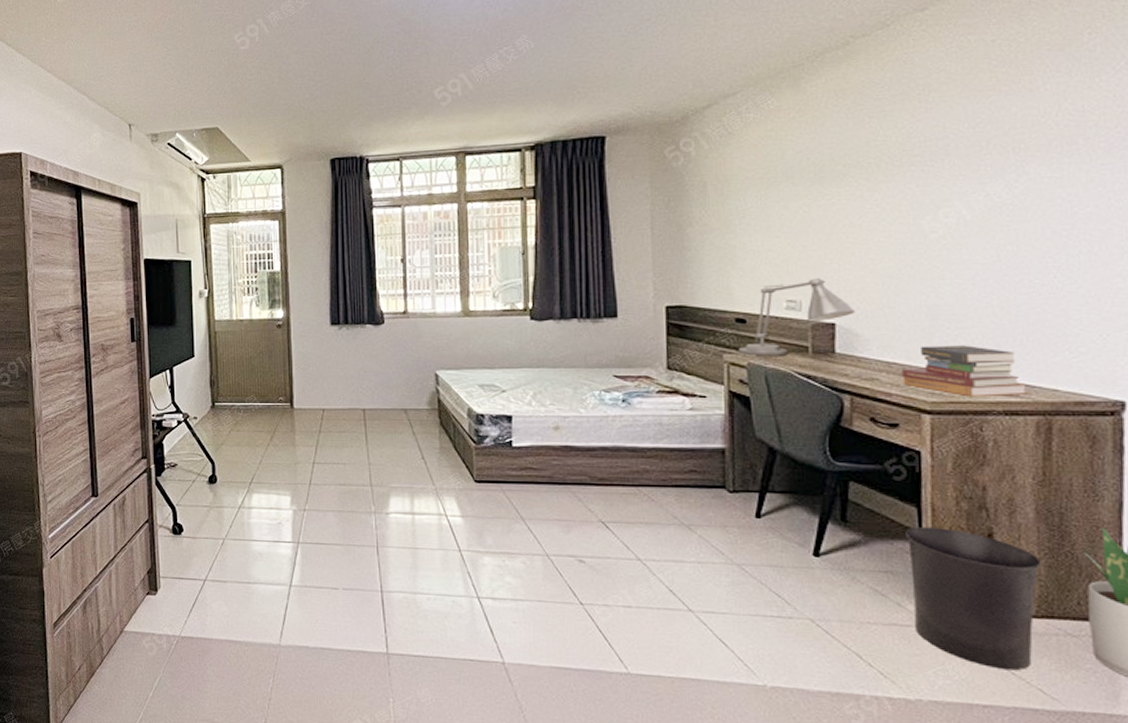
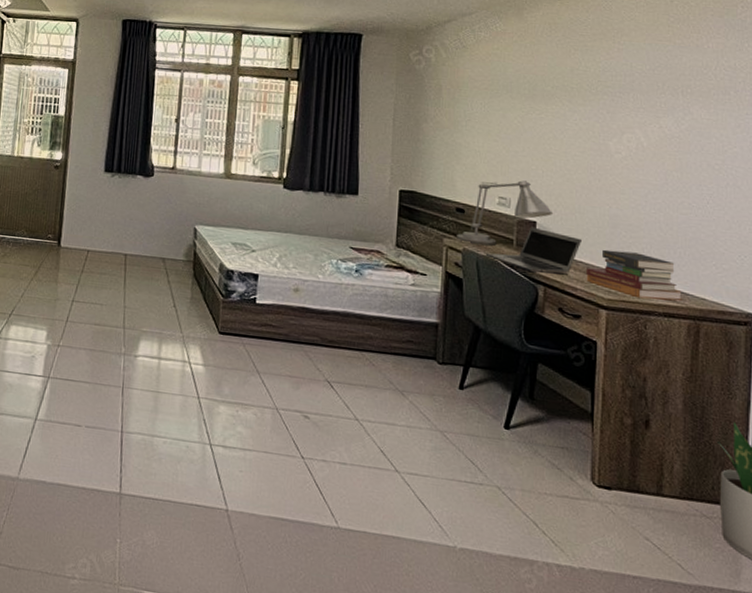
laptop: none [775,330,894,381] -> present [485,227,581,274]
waste bin: present [906,527,1041,670] -> none [581,409,686,545]

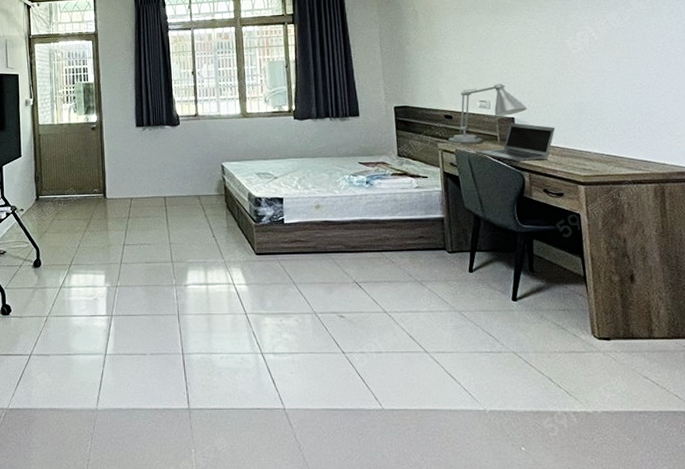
books: present [586,249,682,301] -> none [562,132,646,171]

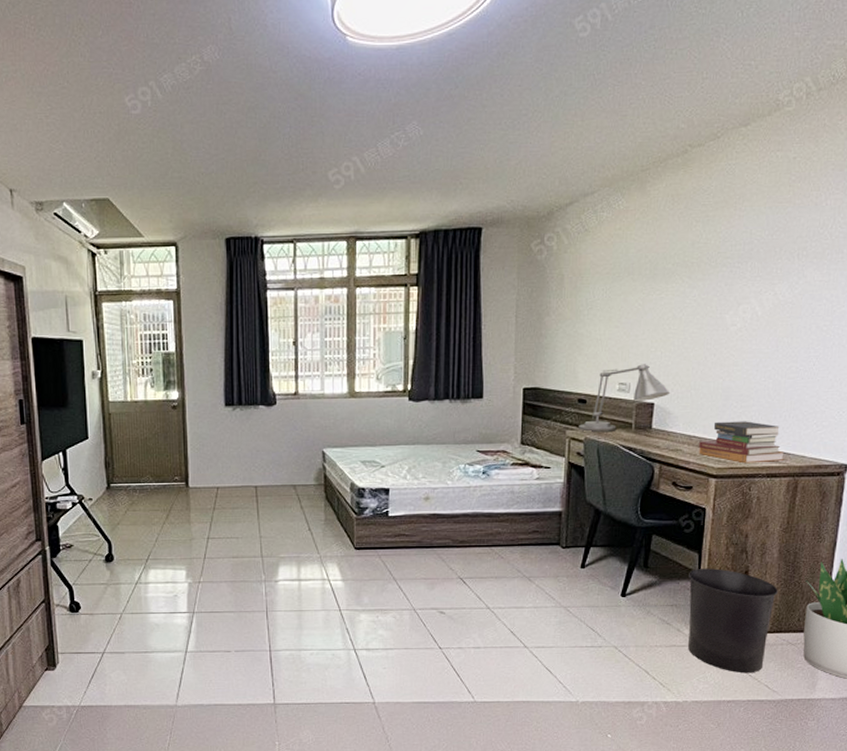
laptop: present [475,122,555,162] -> none [605,408,696,453]
books: none [562,132,646,171] -> present [699,421,784,464]
waste bin: none [575,273,669,382] -> present [688,568,778,673]

